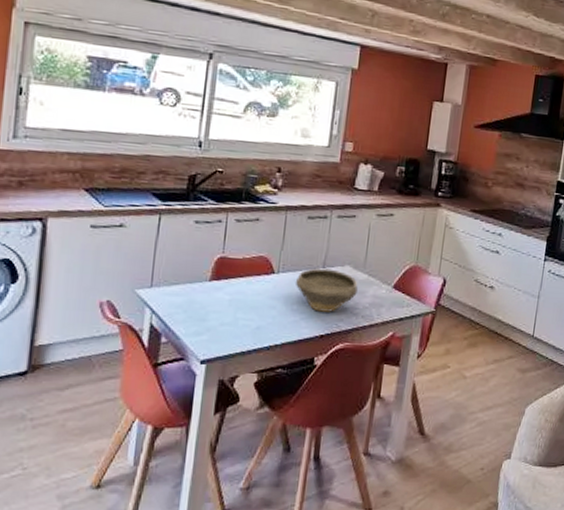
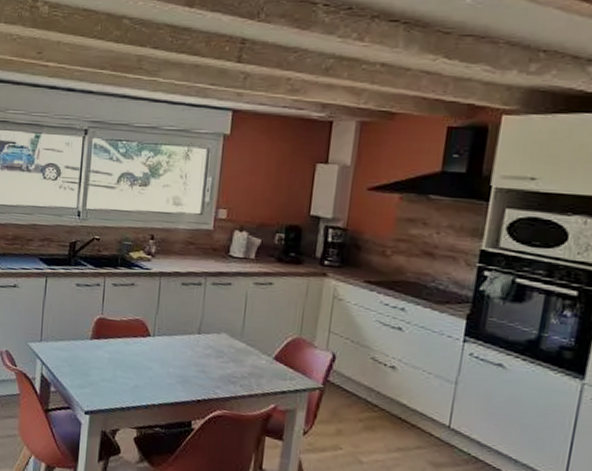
bowl: present [295,268,358,312] -> none [170,333,235,379]

